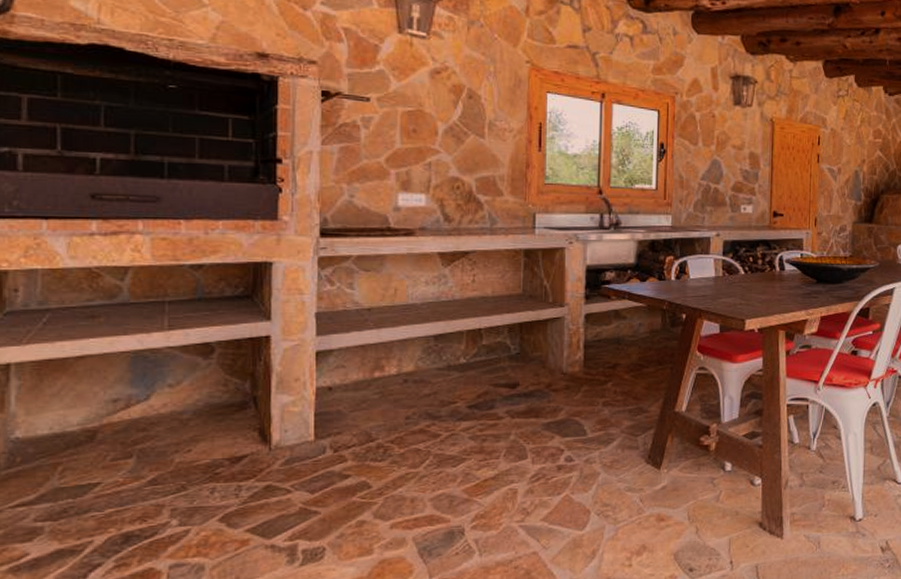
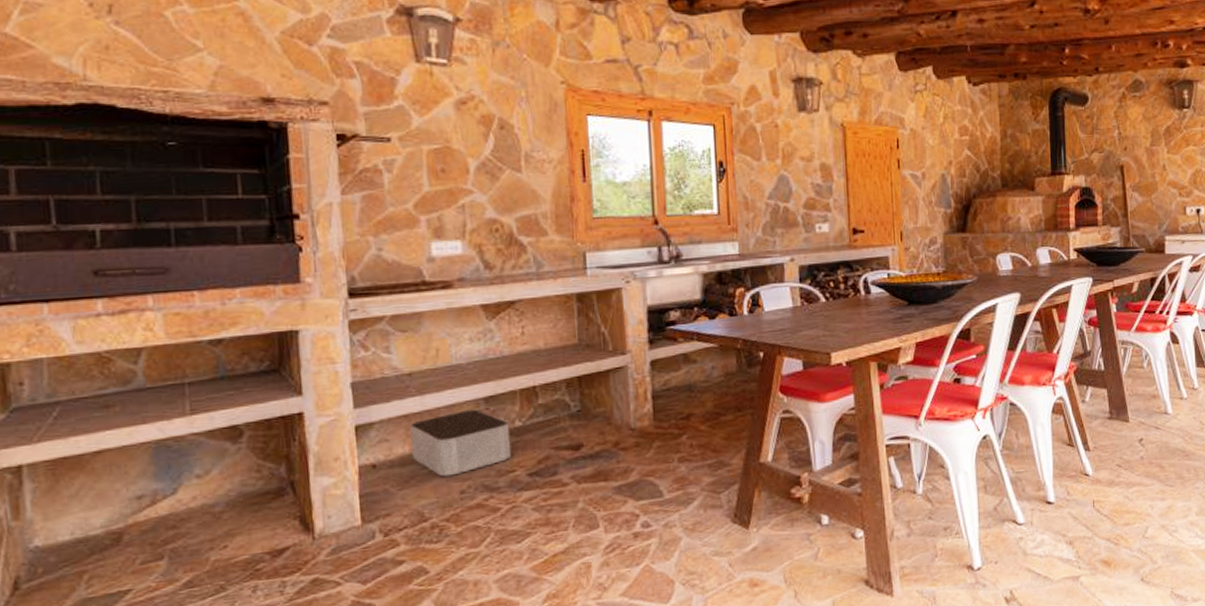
storage bin: none [366,345,455,403] -> present [410,409,512,477]

